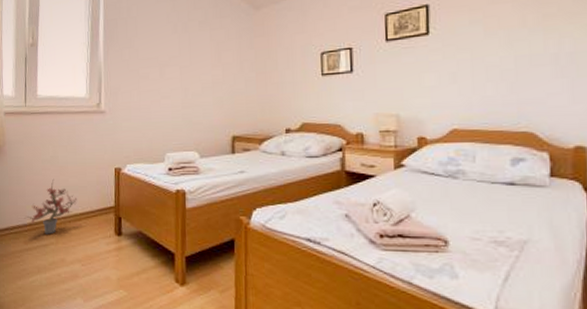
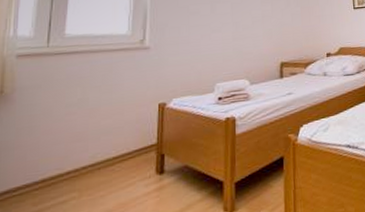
potted plant: present [25,178,78,235] -> none [36,123,111,189]

